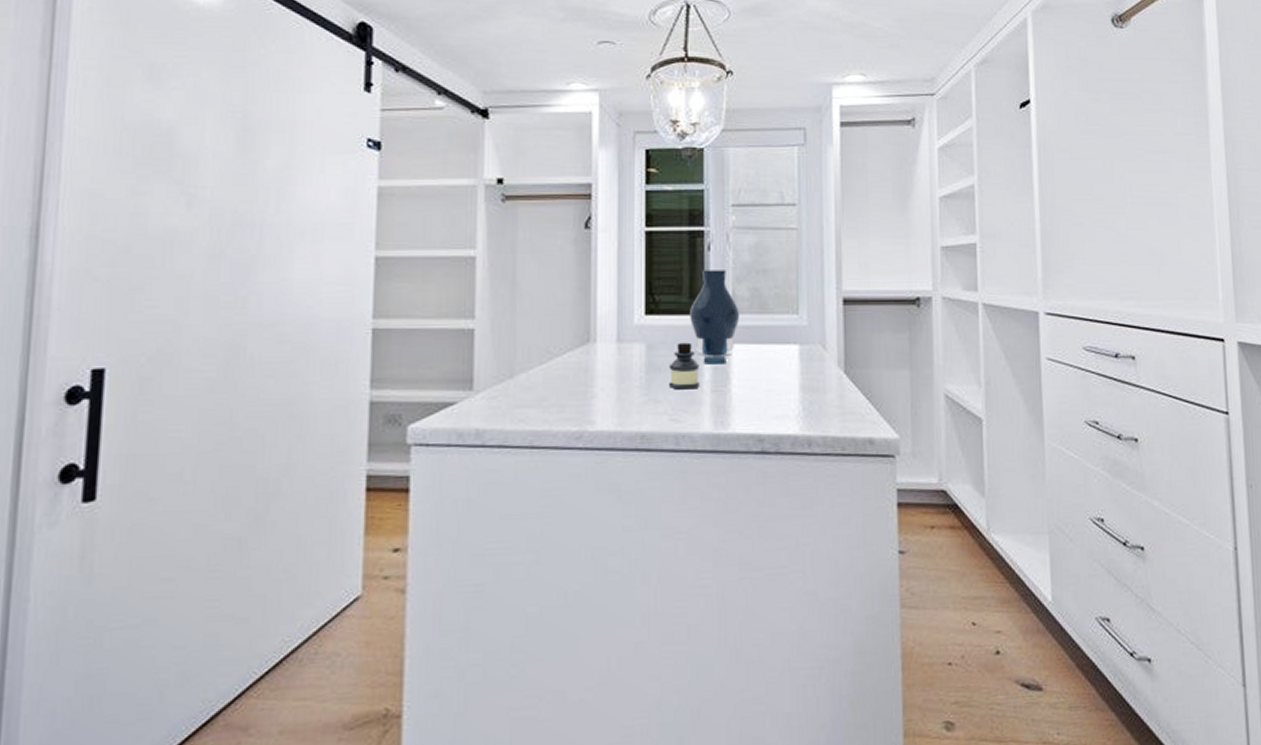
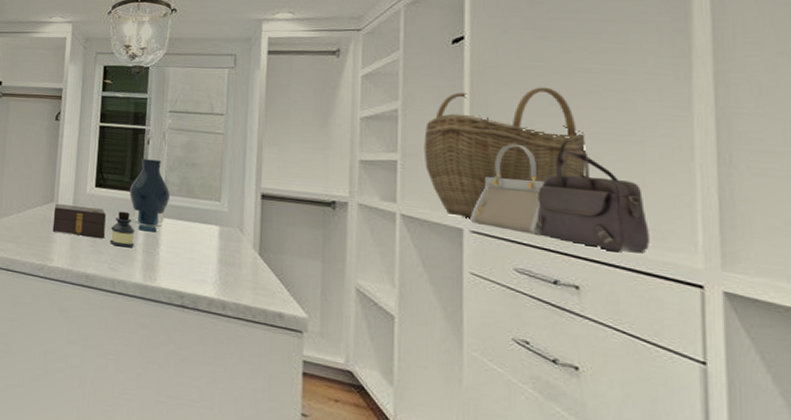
jewelry box: none [591,343,661,384] -> present [52,203,106,238]
woven basket: none [999,152,1135,299] -> present [423,87,586,218]
handbag: none [1044,214,1104,310] -> present [470,143,545,237]
handbag: none [1098,206,1185,315] -> present [535,139,649,254]

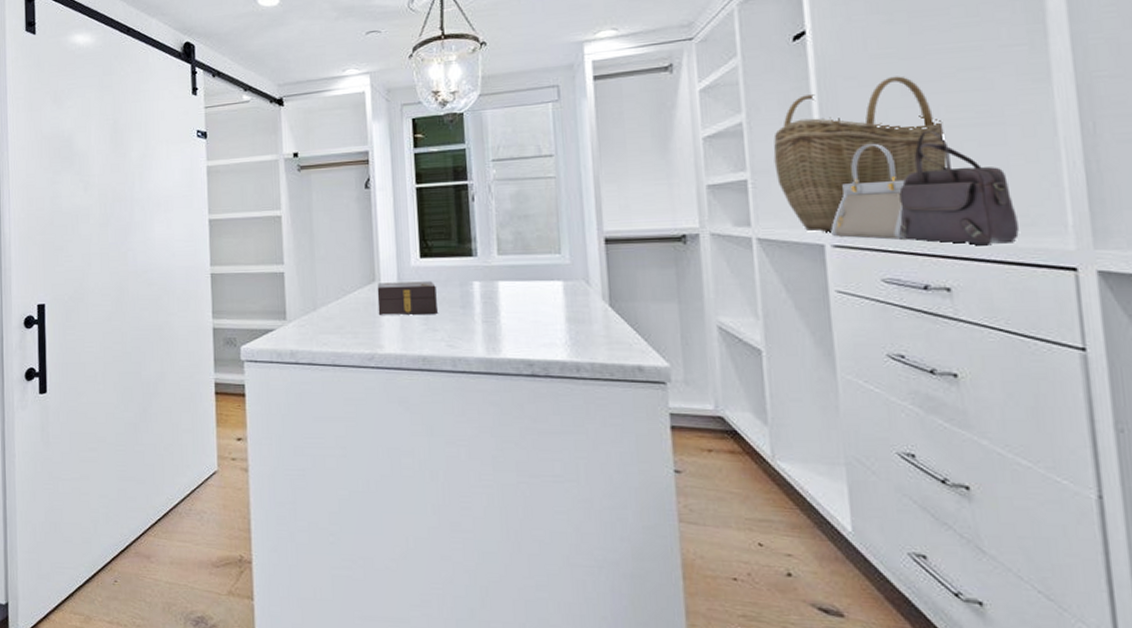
ink bottle: present [110,211,135,248] -> none [444,280,472,320]
vase: present [130,159,171,233] -> none [459,217,505,299]

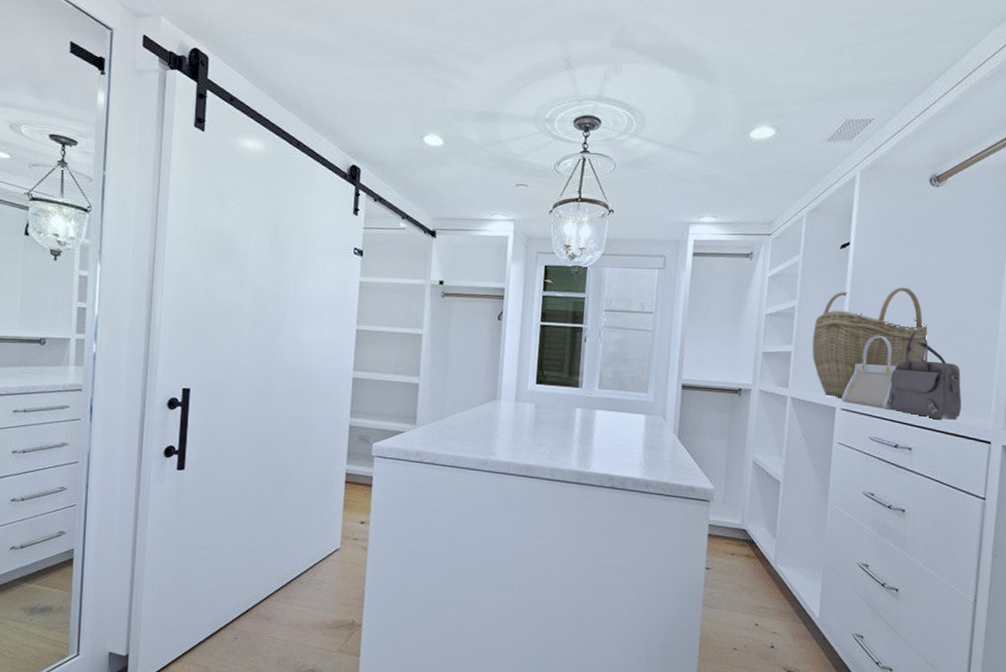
jewelry box: present [377,281,437,315] -> none [495,401,546,432]

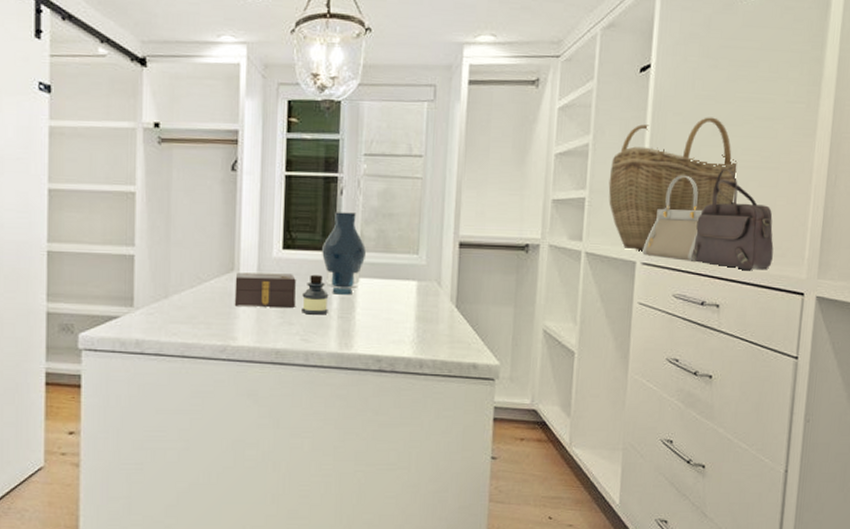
jewelry box: none [495,401,546,432] -> present [234,272,296,307]
ink bottle: none [549,405,572,439] -> present [302,274,329,315]
vase: none [567,356,604,424] -> present [322,212,367,295]

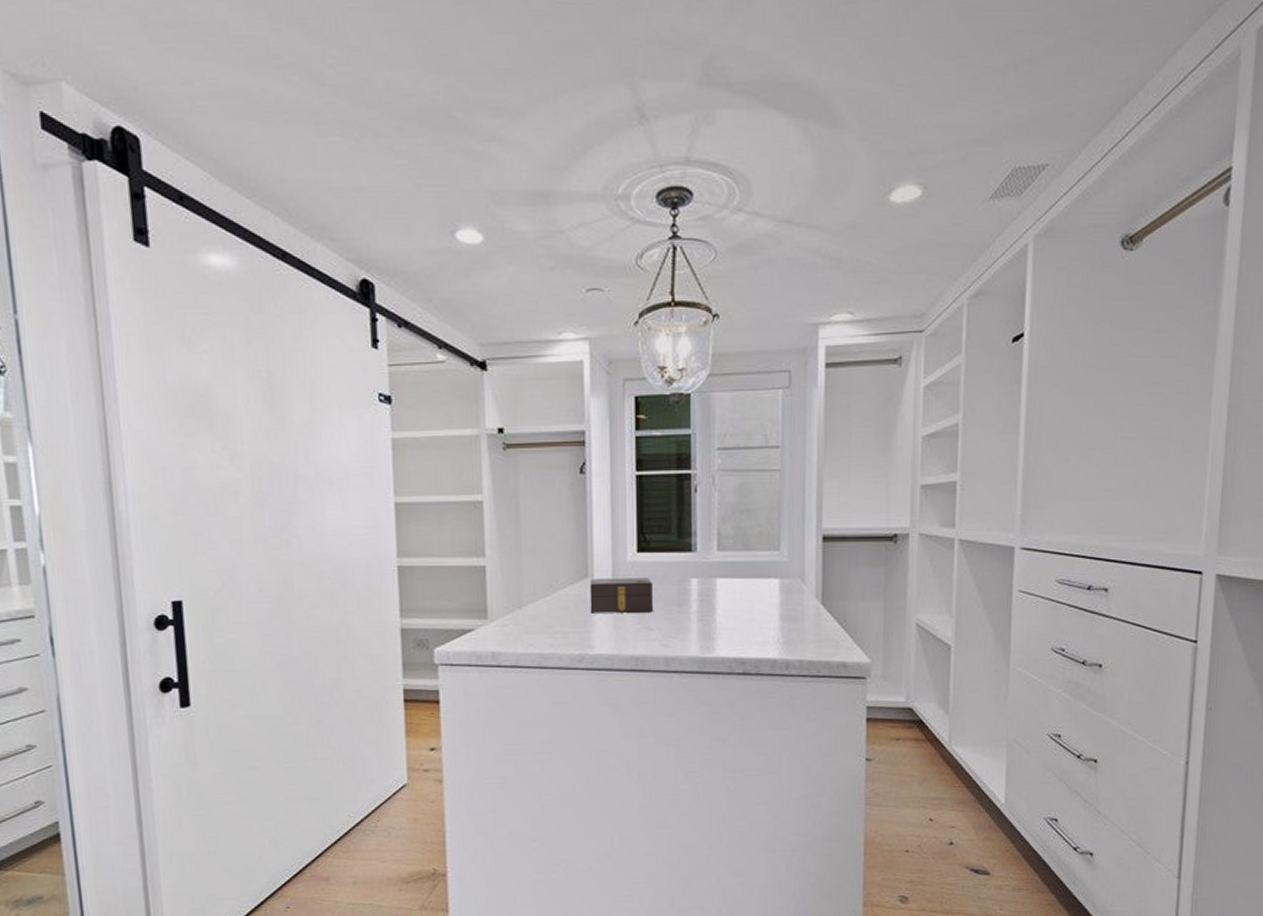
ink bottle: present [302,274,329,315] -> none [660,577,688,619]
vase: present [322,212,367,295] -> none [678,510,725,597]
woven basket: present [608,117,738,250] -> none [981,386,1124,535]
handbag: present [642,174,703,263] -> none [1021,450,1087,545]
handbag: present [692,168,774,270] -> none [1076,441,1167,549]

